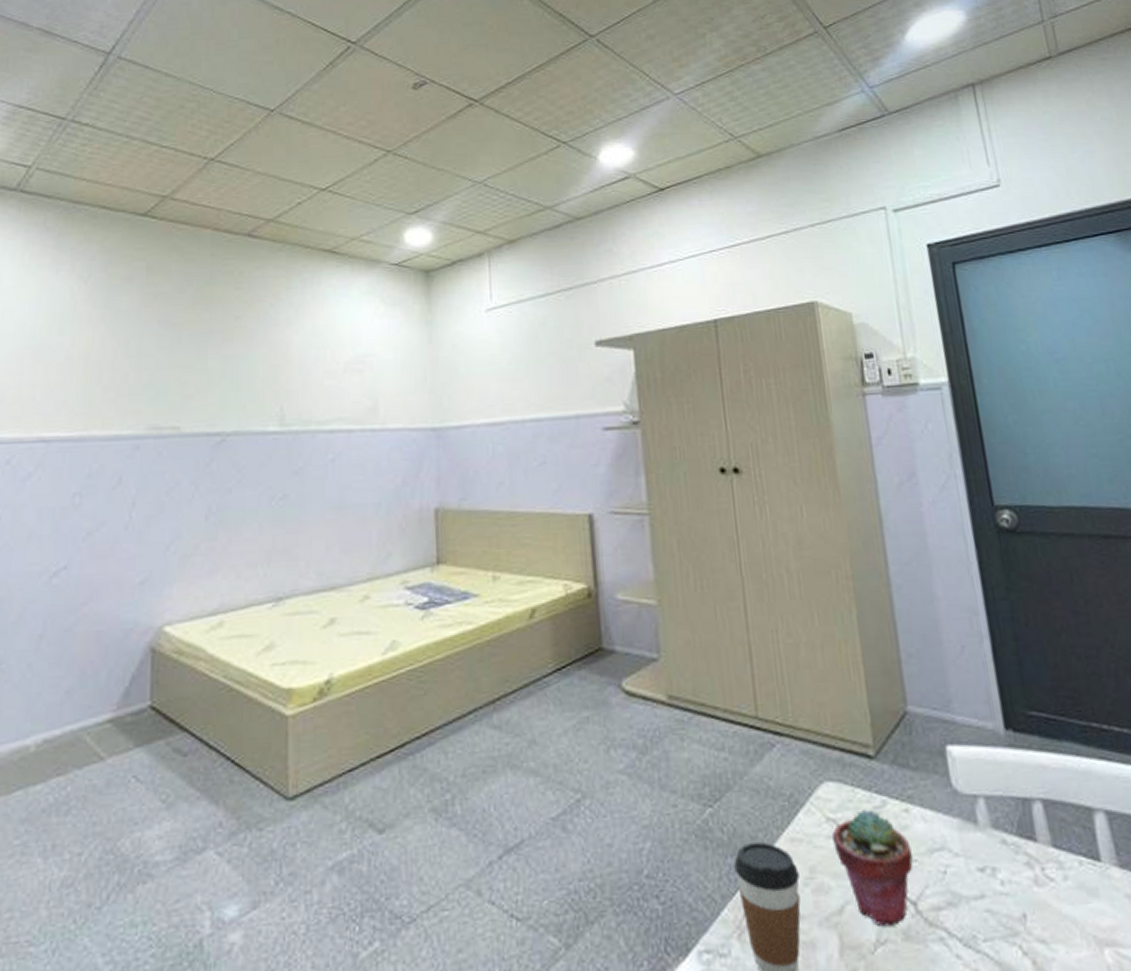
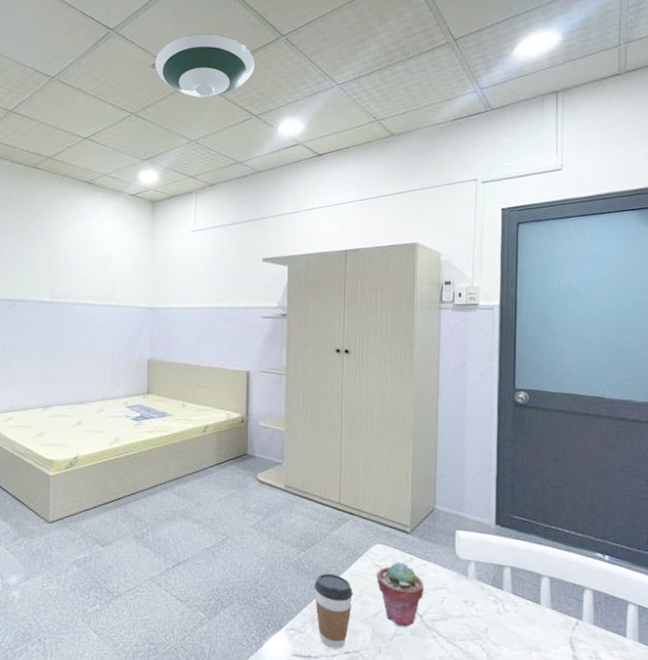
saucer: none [417,39,557,124] -> present [155,33,255,98]

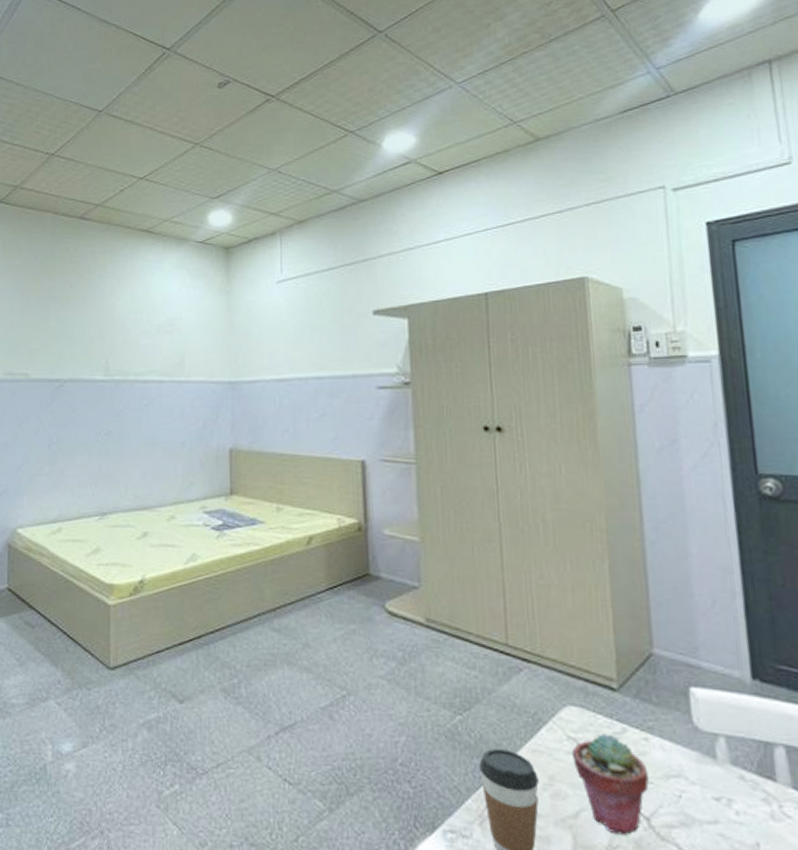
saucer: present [155,33,255,98] -> none [222,39,346,117]

